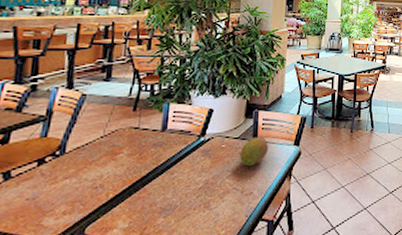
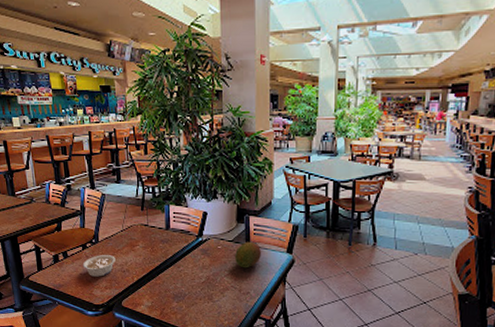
legume: none [32,169,87,201] -> present [82,255,116,277]

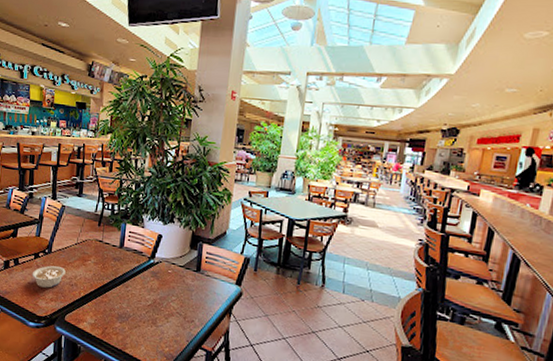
fruit: present [234,241,261,269] -> none [183,268,211,296]

